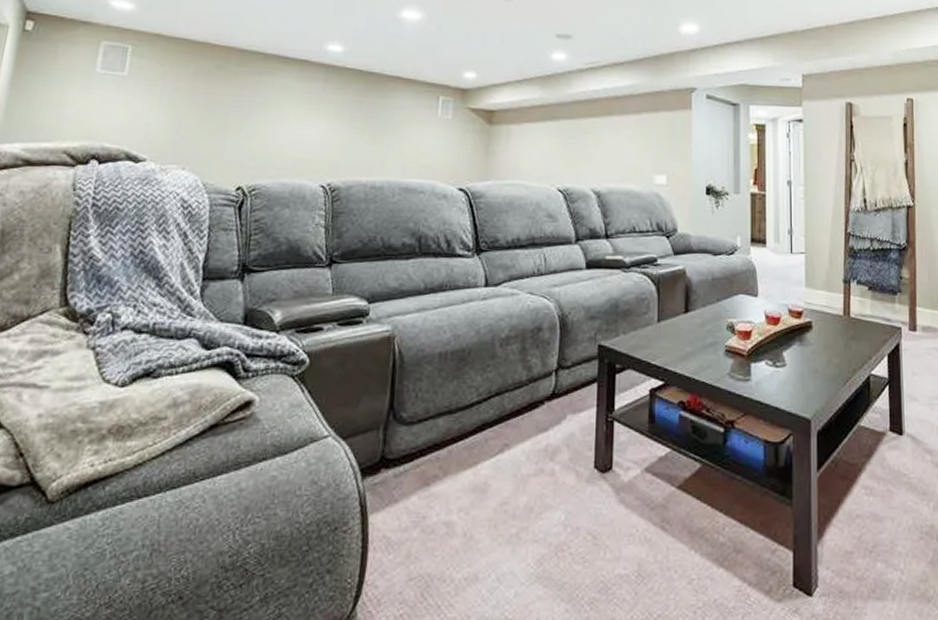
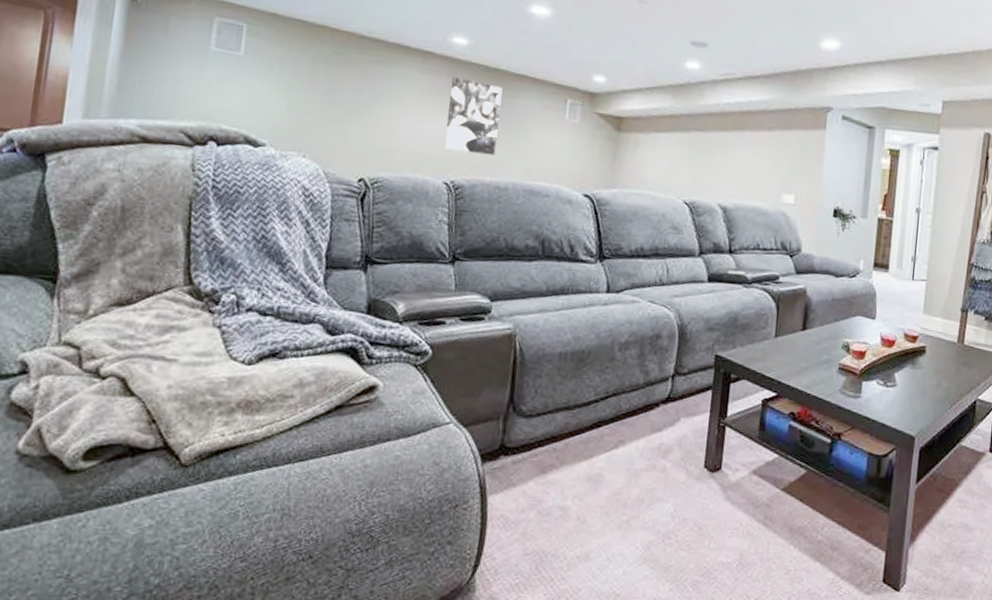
wall art: none [321,82,377,156] -> present [444,77,503,156]

